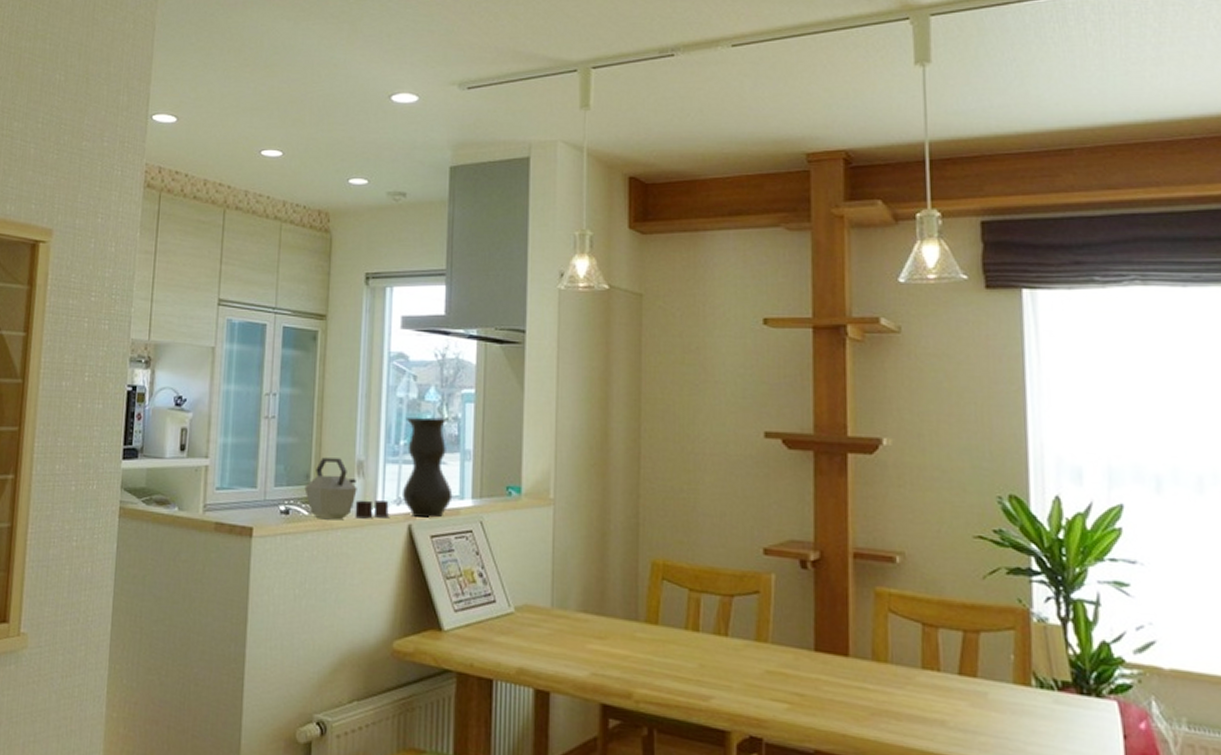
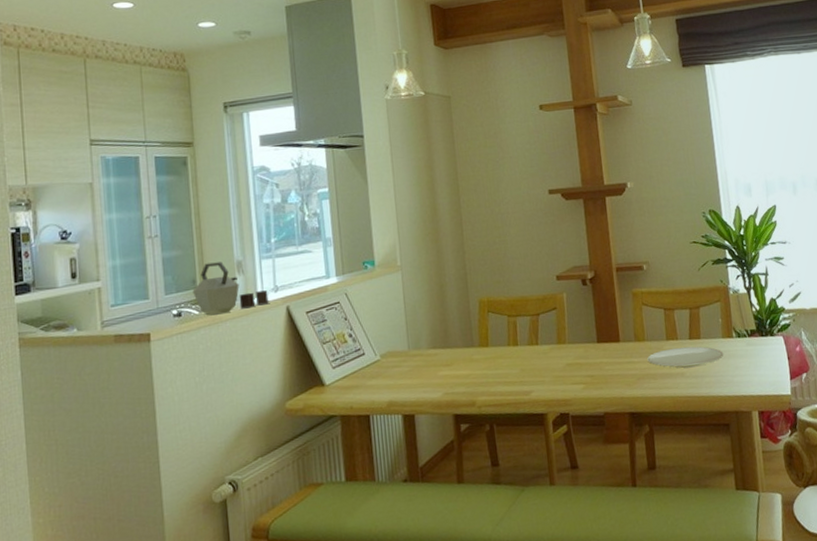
vase: present [401,417,453,518] -> none [273,214,321,300]
plate: none [889,681,1014,717] -> present [647,346,724,368]

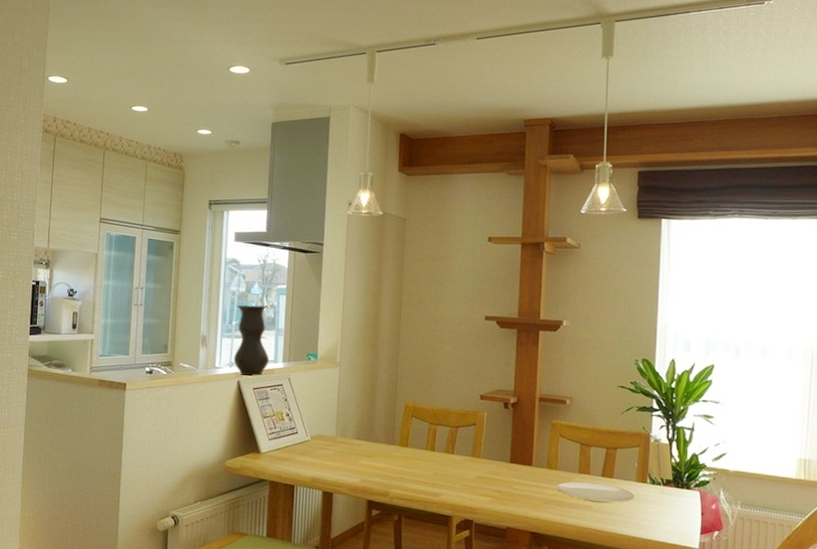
kettle: present [192,261,269,316] -> none [163,333,224,378]
vase: none [273,214,321,300] -> present [233,305,269,376]

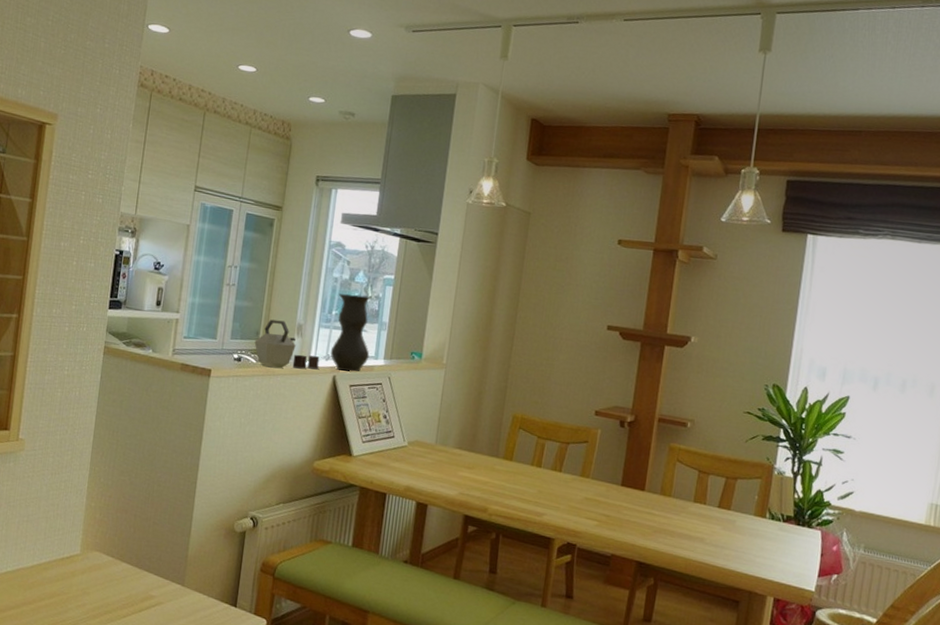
kettle: none [163,333,224,378] -> present [254,319,320,370]
plate: present [556,481,635,503] -> none [668,510,752,537]

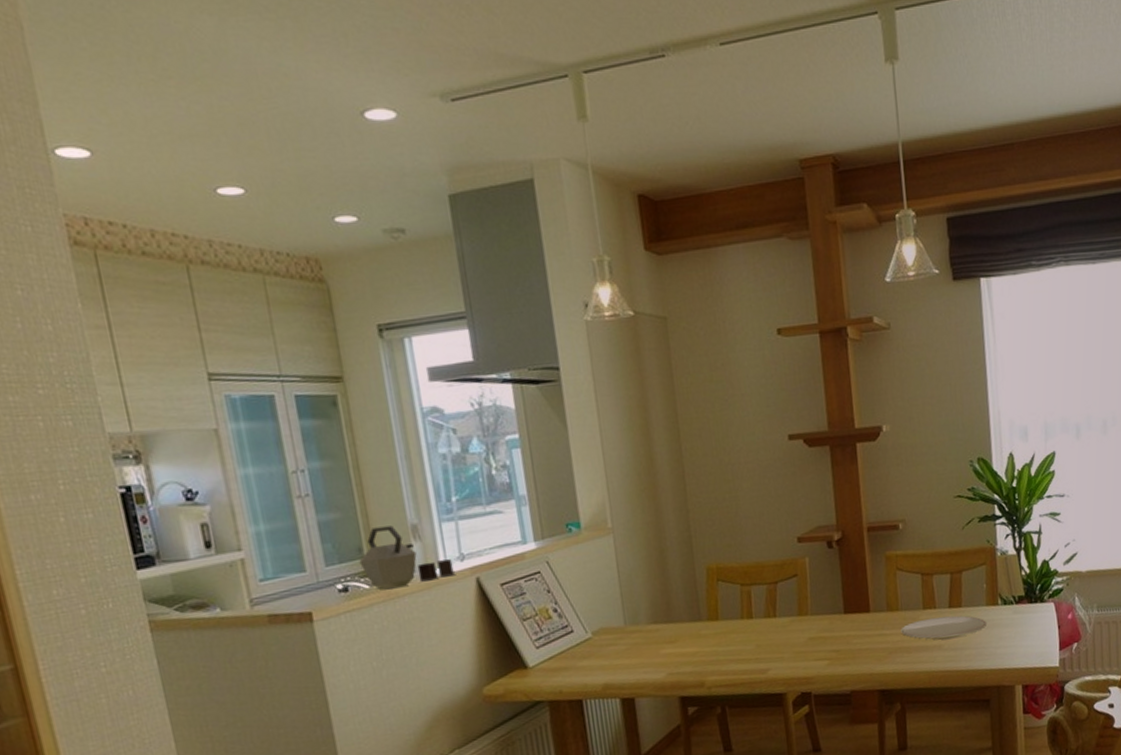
vase: present [330,294,372,372] -> none [452,467,516,571]
plate: none [668,510,752,537] -> present [901,615,988,640]

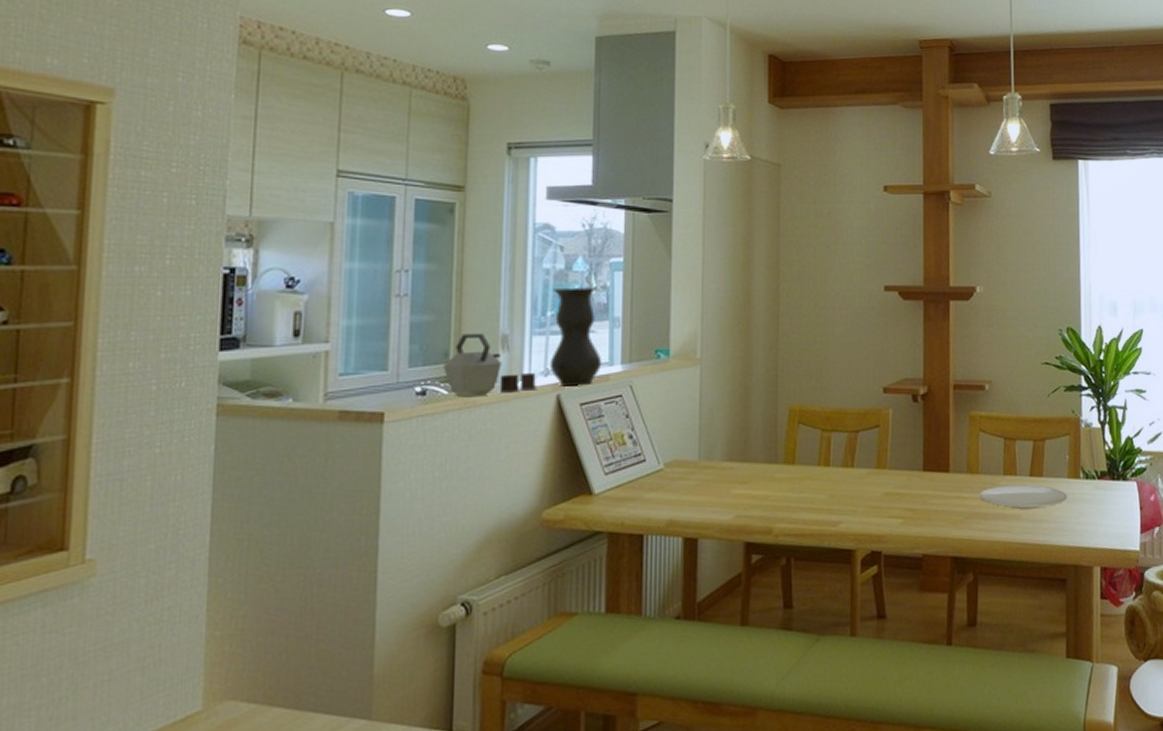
vase: none [452,467,516,571] -> present [549,287,602,388]

